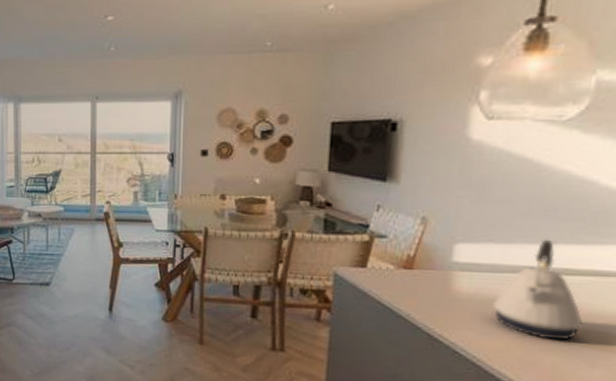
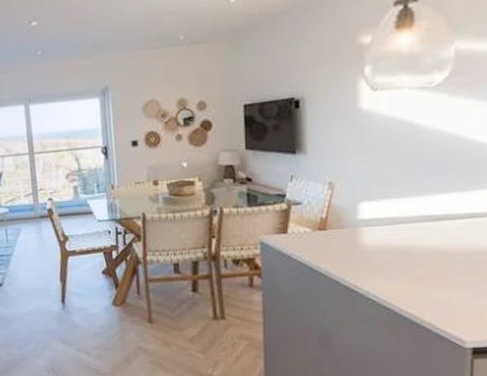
kettle: present [493,239,584,340] -> none [395,190,468,278]

